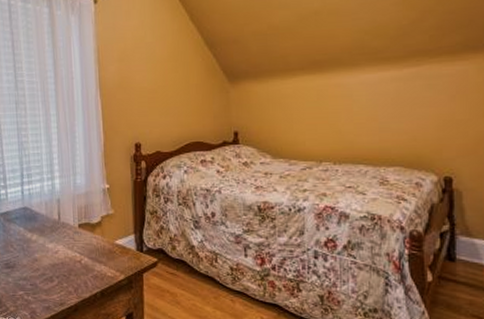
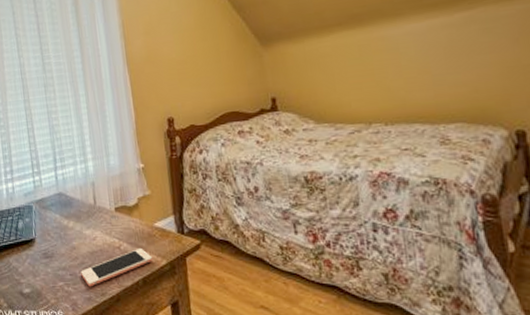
cell phone: none [41,262,112,297] -> present [81,247,153,287]

